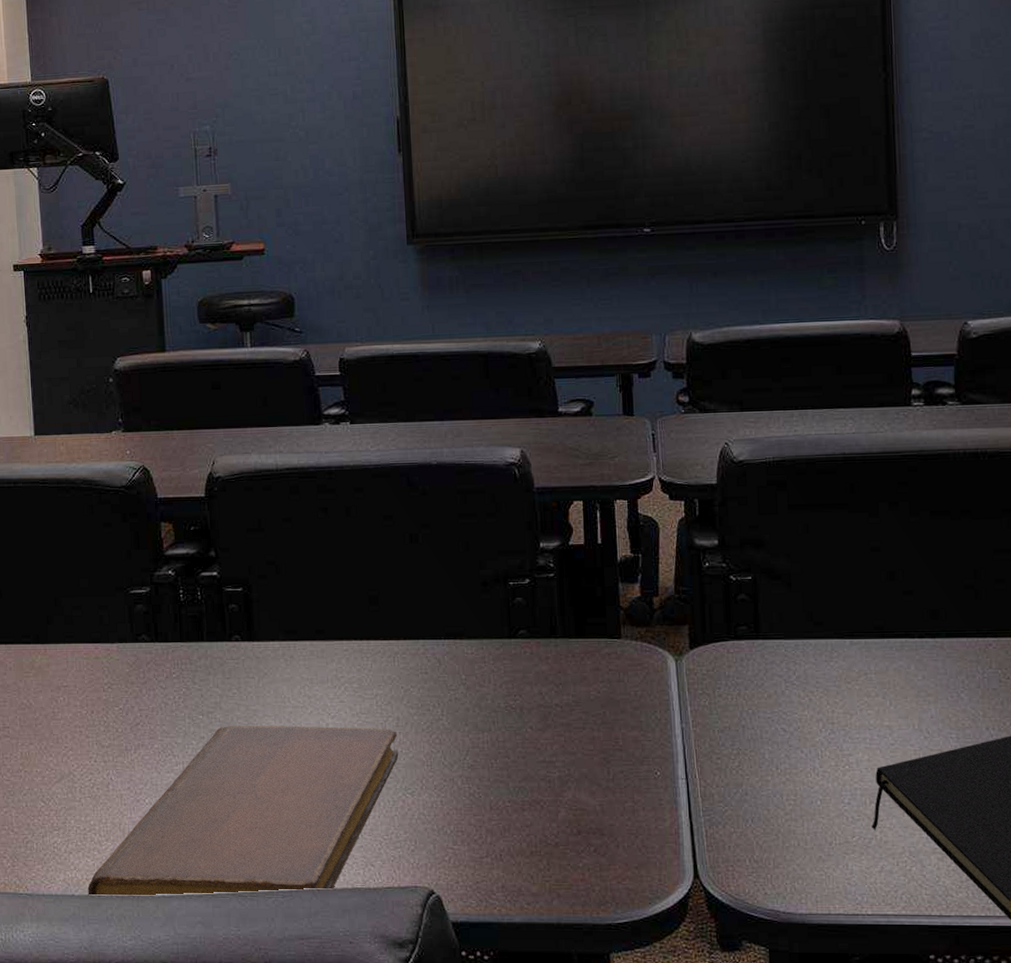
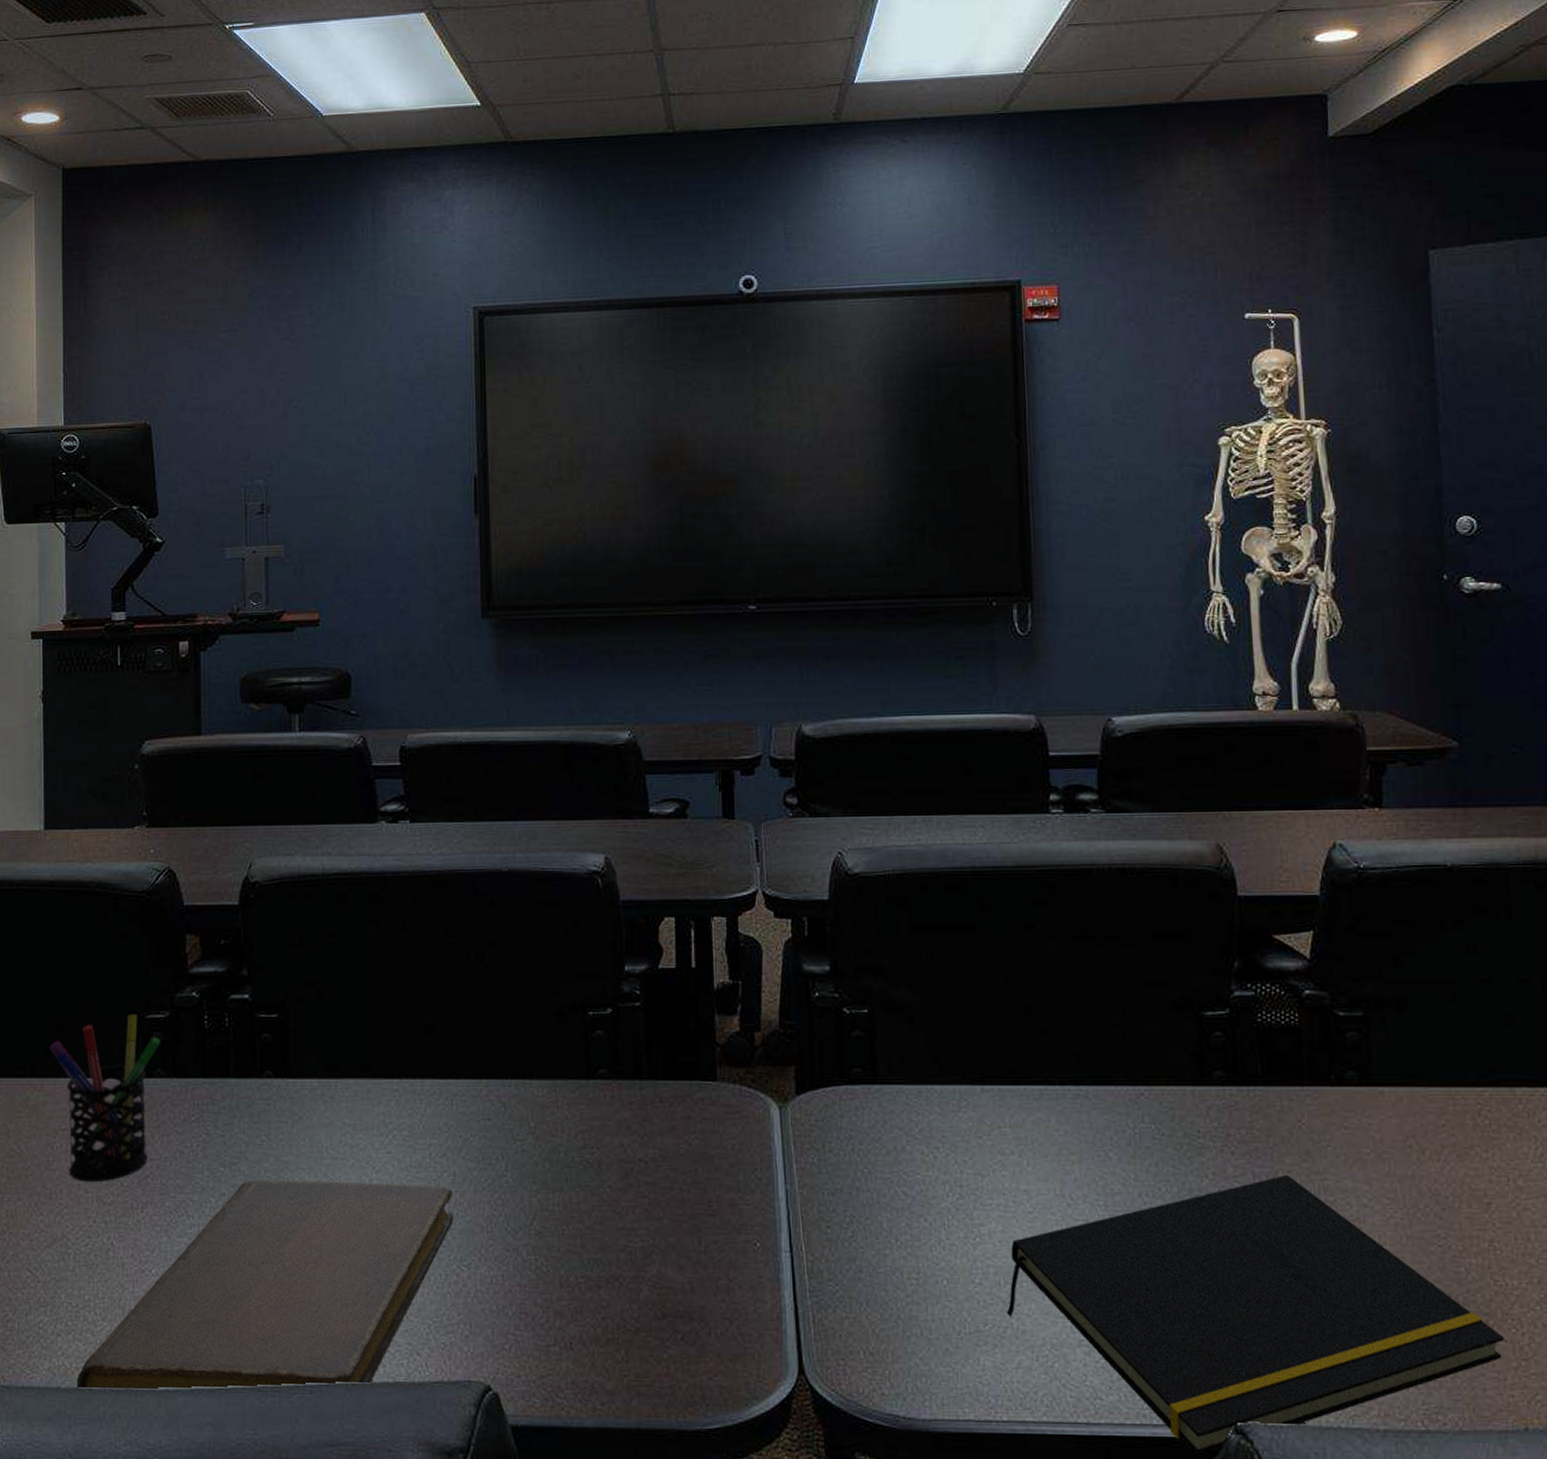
pen holder: none [49,589,144,729] -> present [49,1013,161,1183]

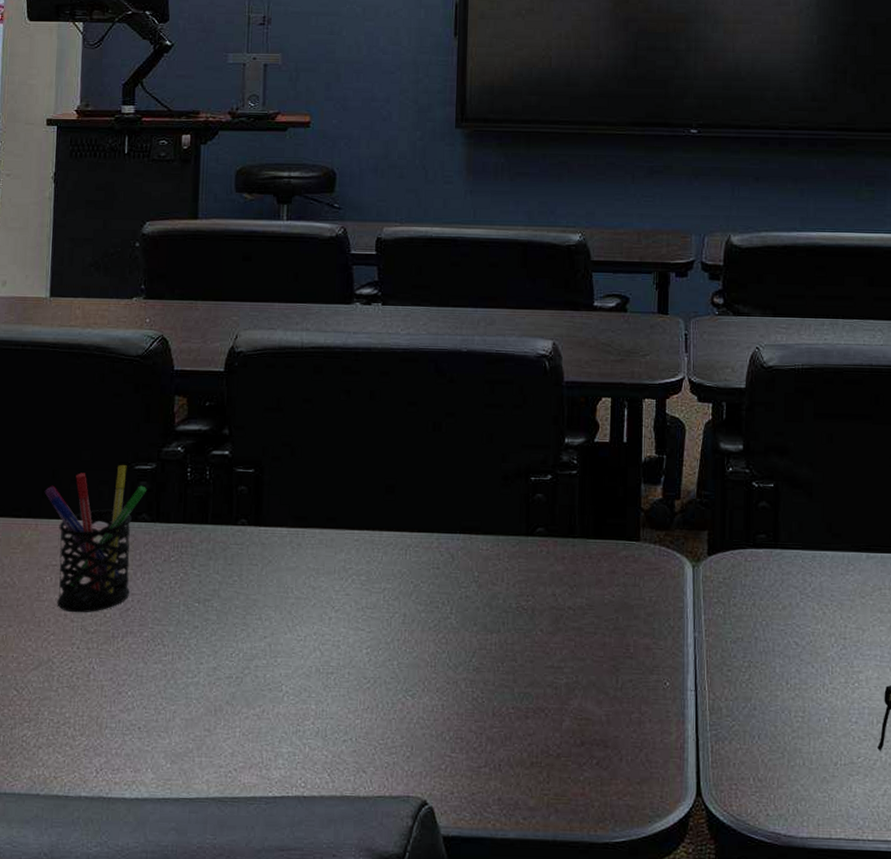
notebook: present [76,1179,454,1389] -> none [54,614,402,797]

